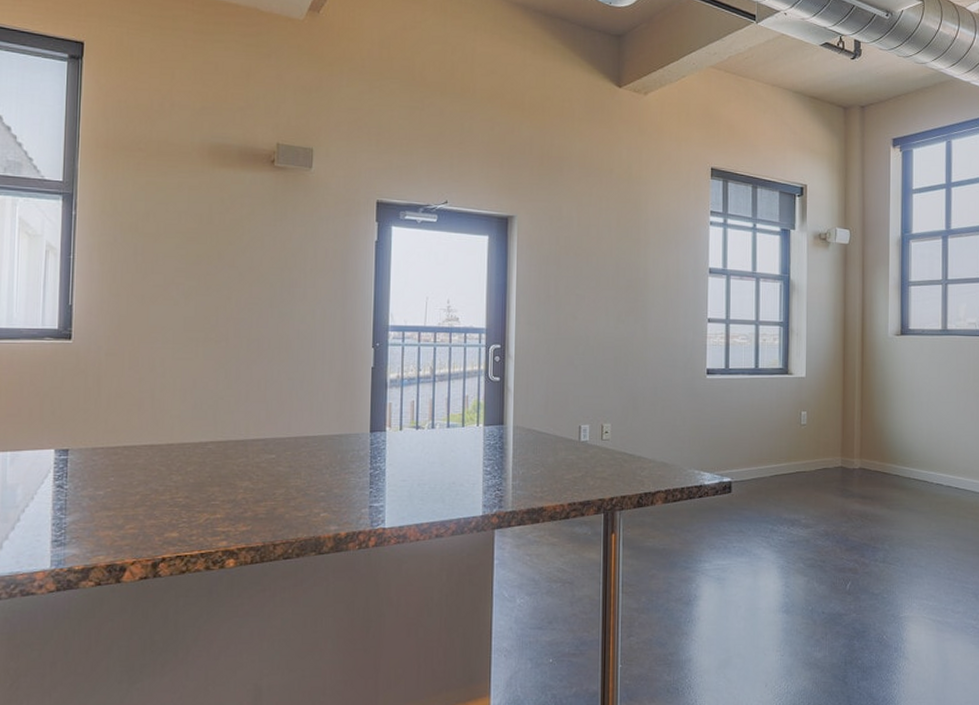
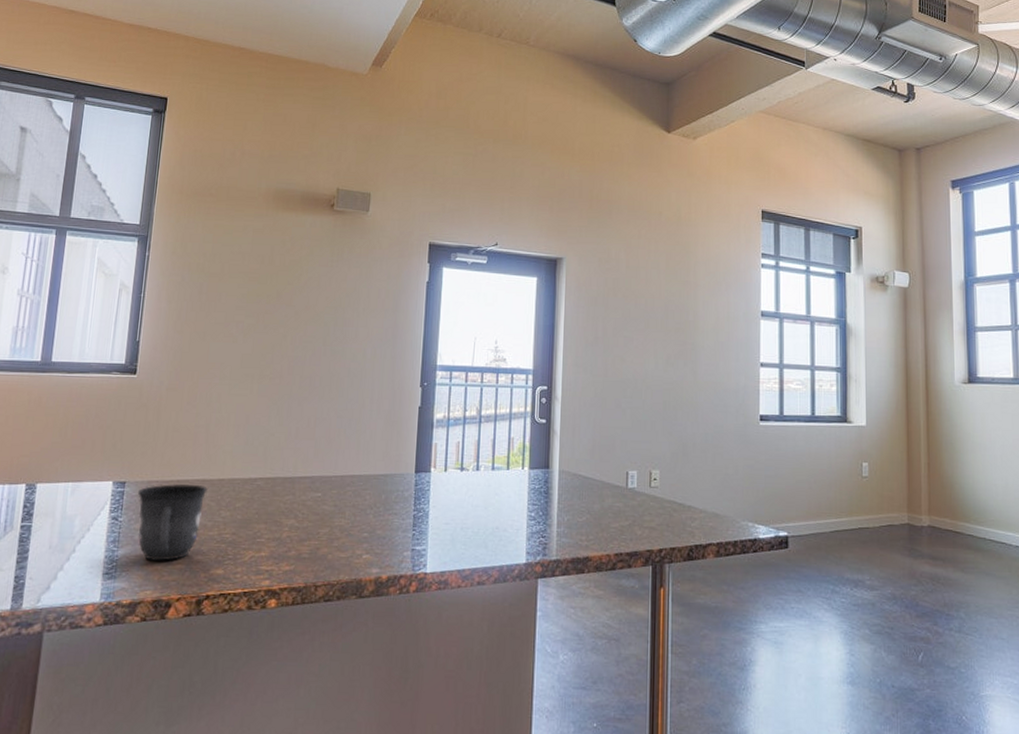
mug: none [83,450,156,527] -> present [138,484,208,561]

